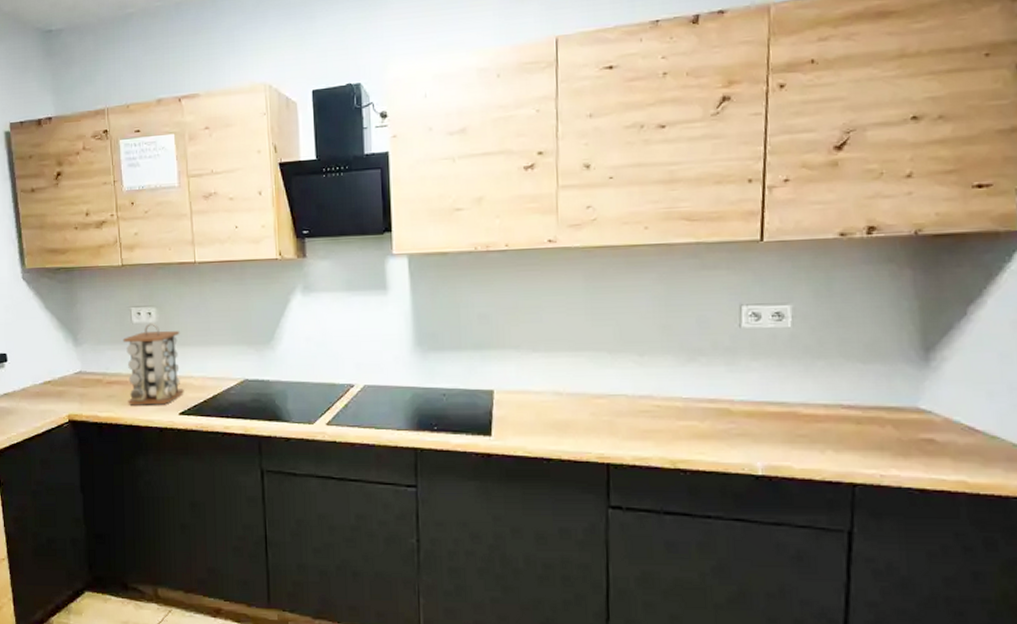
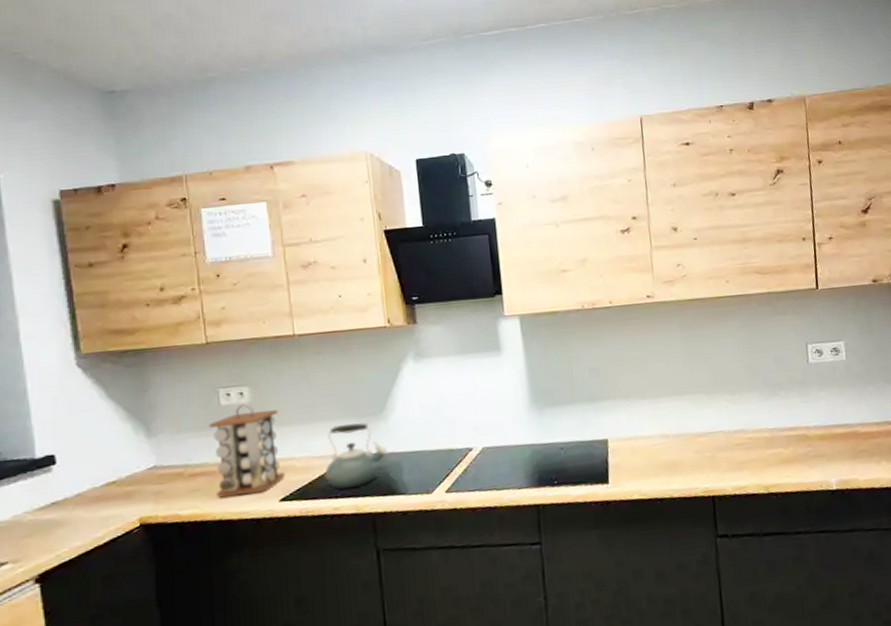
kettle: none [218,349,275,411] -> present [324,422,388,489]

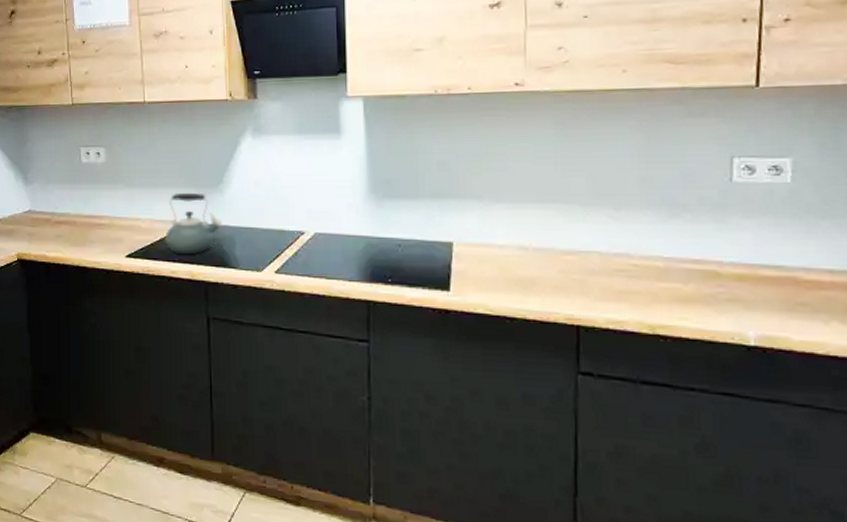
spice rack: present [208,403,285,497] -> none [71,163,131,247]

